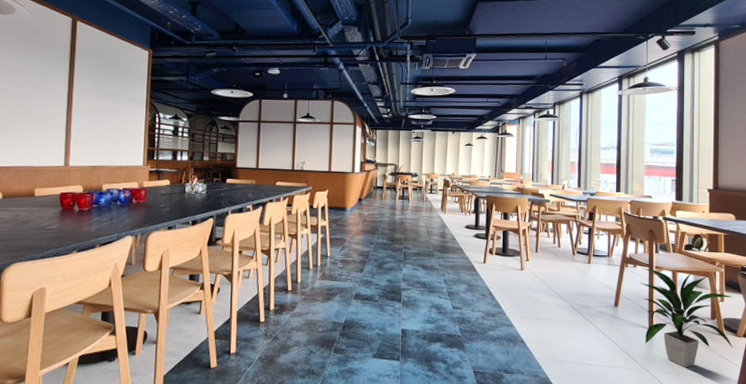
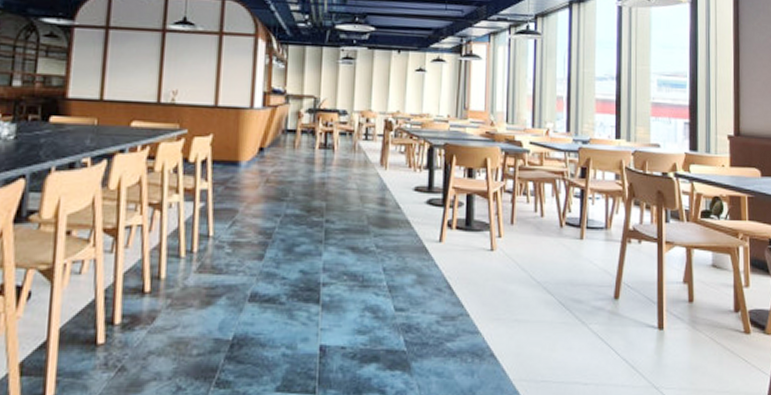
indoor plant: present [639,267,733,368] -> none [645,243,762,381]

